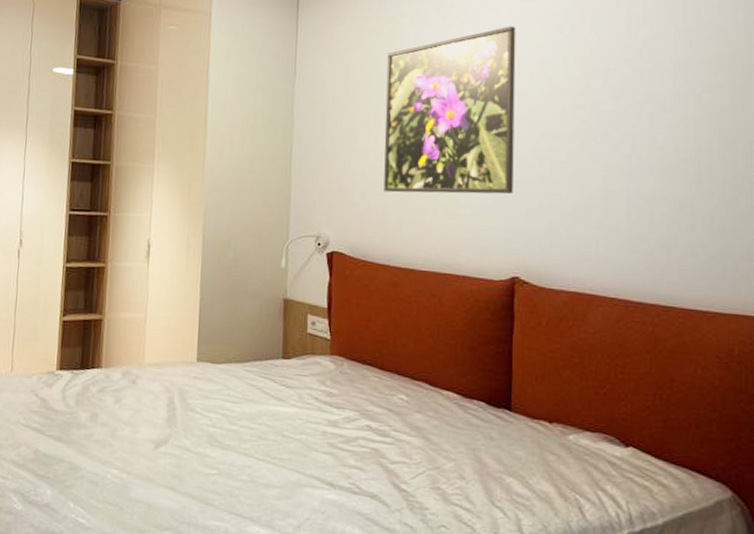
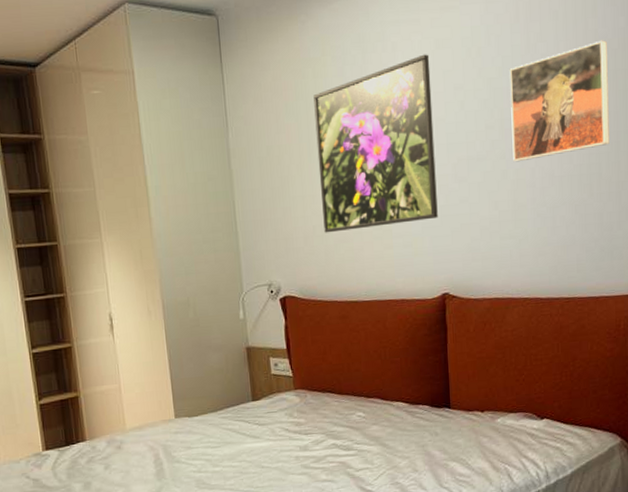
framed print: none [605,31,724,147] -> present [509,40,610,162]

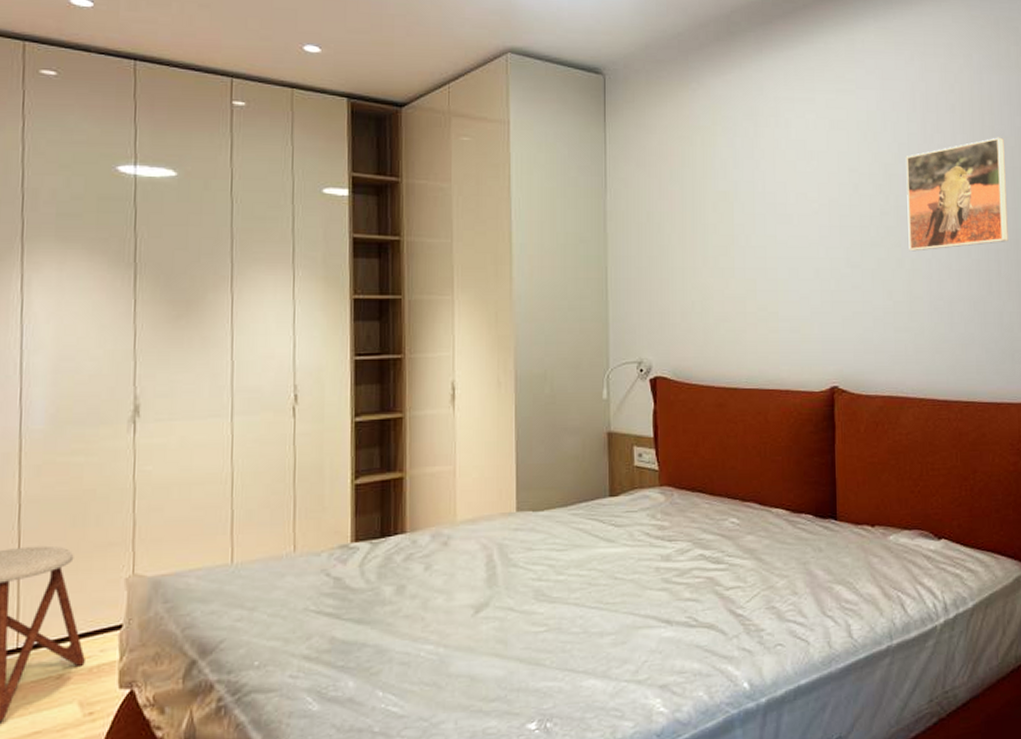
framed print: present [313,54,438,233] -> none [701,133,828,310]

